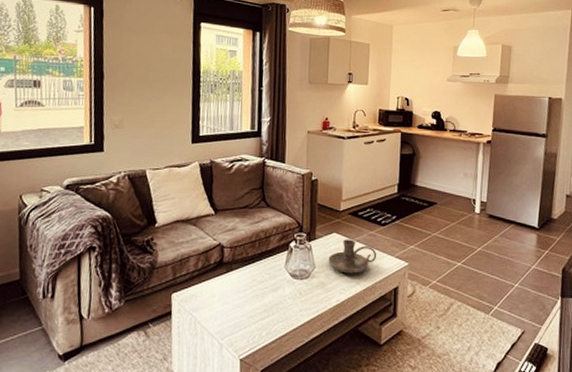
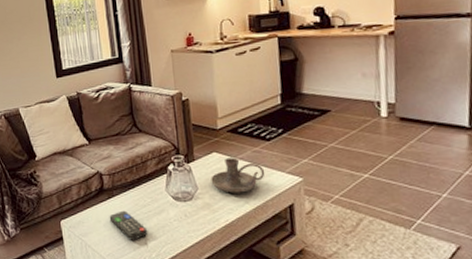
remote control: none [224,285,262,317] -> present [109,210,148,240]

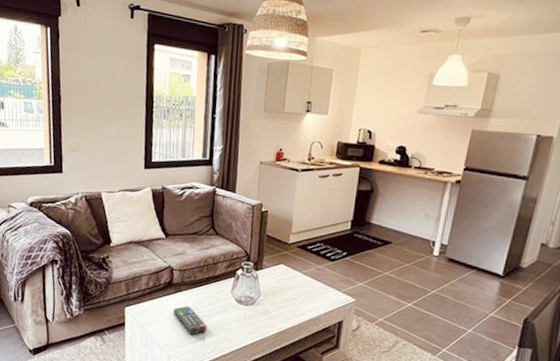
candle holder: present [211,157,265,193] -> none [274,271,324,305]

